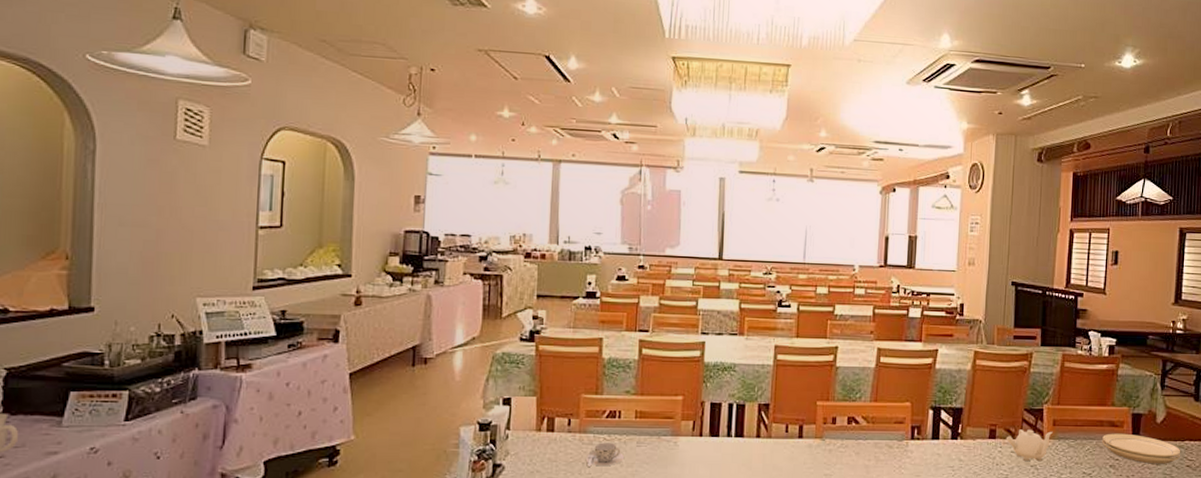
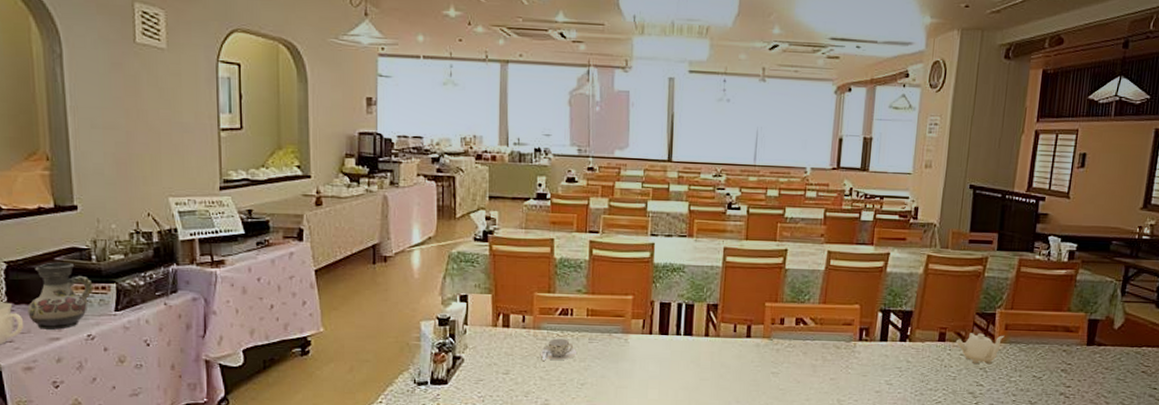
jug: none [25,368,103,443] -> present [27,262,93,330]
plate: present [1101,433,1181,464] -> none [1054,338,1137,370]

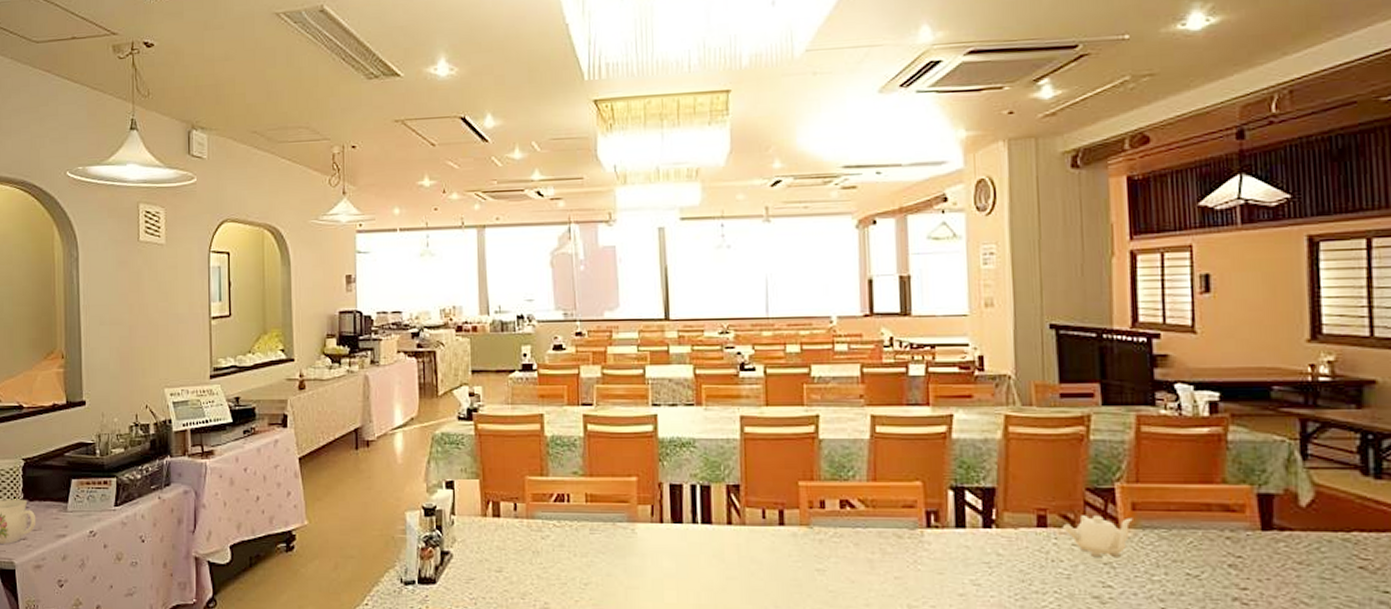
jug: present [27,262,93,330] -> none [40,458,96,526]
teacup: present [540,338,578,361] -> none [535,529,578,556]

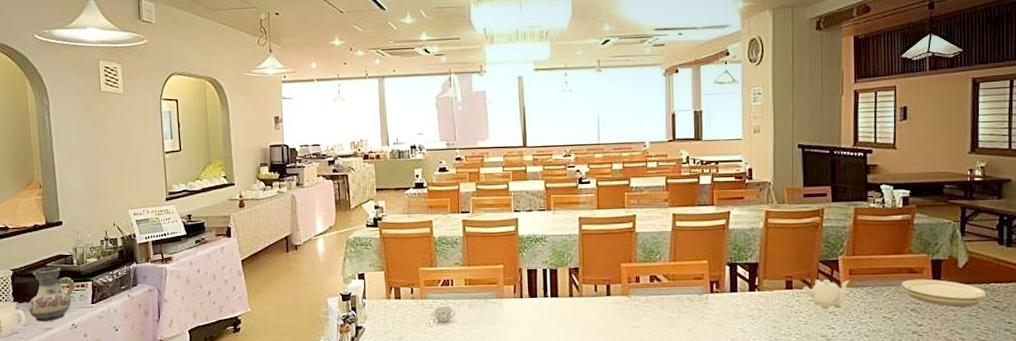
jug: none [40,458,96,526] -> present [28,267,75,322]
teacup: none [535,529,578,556] -> present [428,306,460,326]
plate: none [1211,520,1347,564] -> present [900,279,987,307]

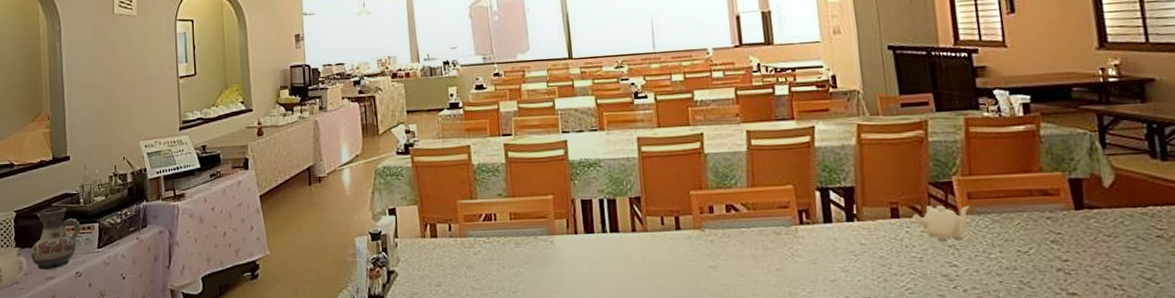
teacup: present [428,306,460,326] -> none [469,245,506,269]
plate: present [900,279,987,307] -> none [1034,202,1146,237]

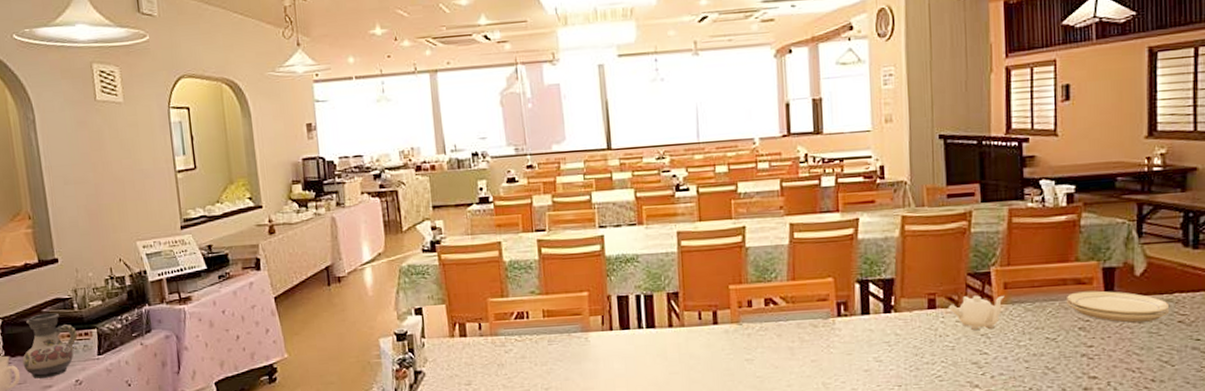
plate: none [1034,202,1146,237] -> present [1066,290,1170,323]

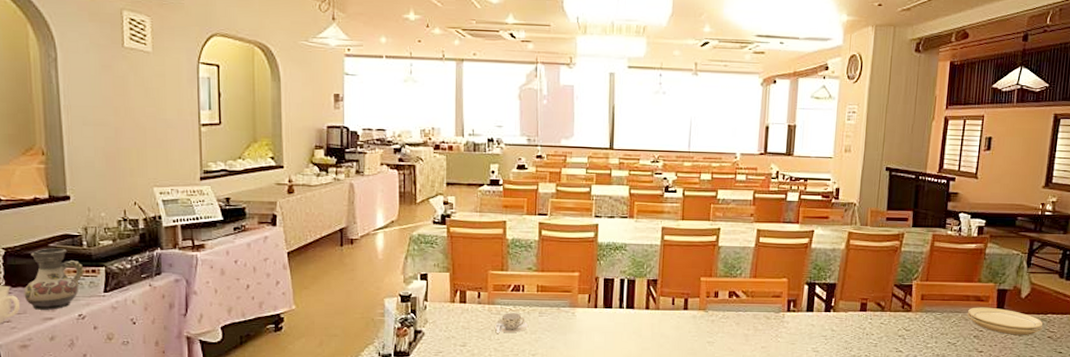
teacup: none [500,343,538,368] -> present [494,313,529,333]
teapot: present [948,295,1005,331] -> none [876,303,921,332]

